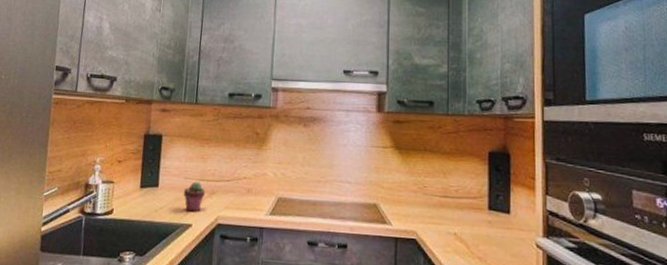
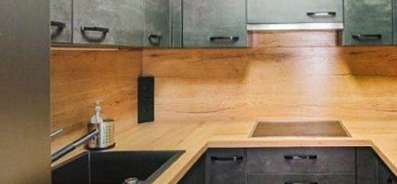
potted succulent: present [183,181,206,212] -> none [176,114,196,140]

